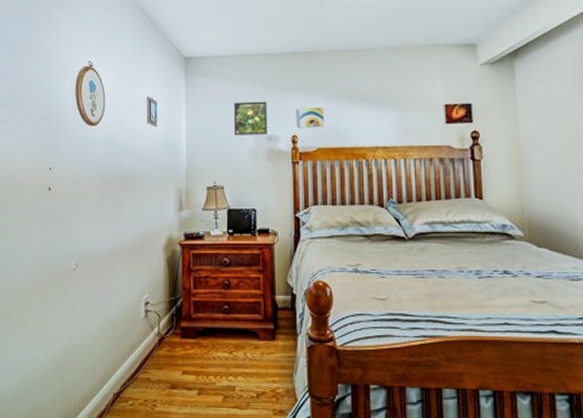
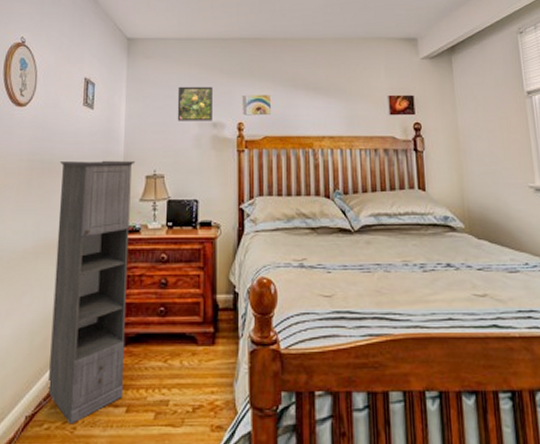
storage cabinet: none [130,173,197,402] -> present [48,160,136,425]

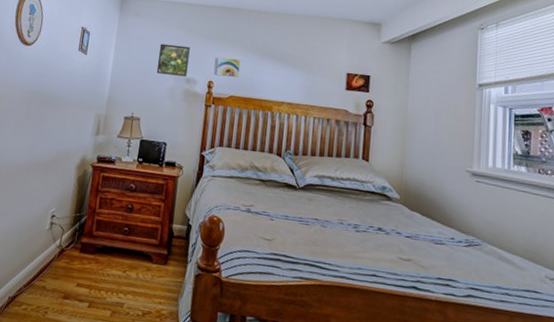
storage cabinet: present [48,160,136,425] -> none [28,96,118,309]

